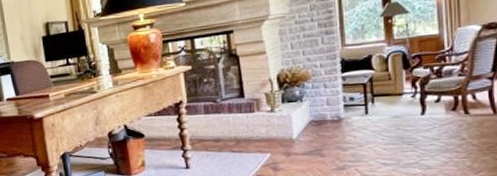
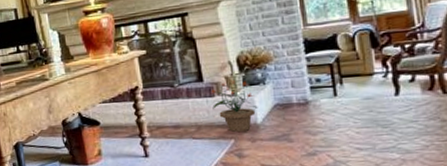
potted plant: none [251,97,295,146] -> present [211,80,258,132]

